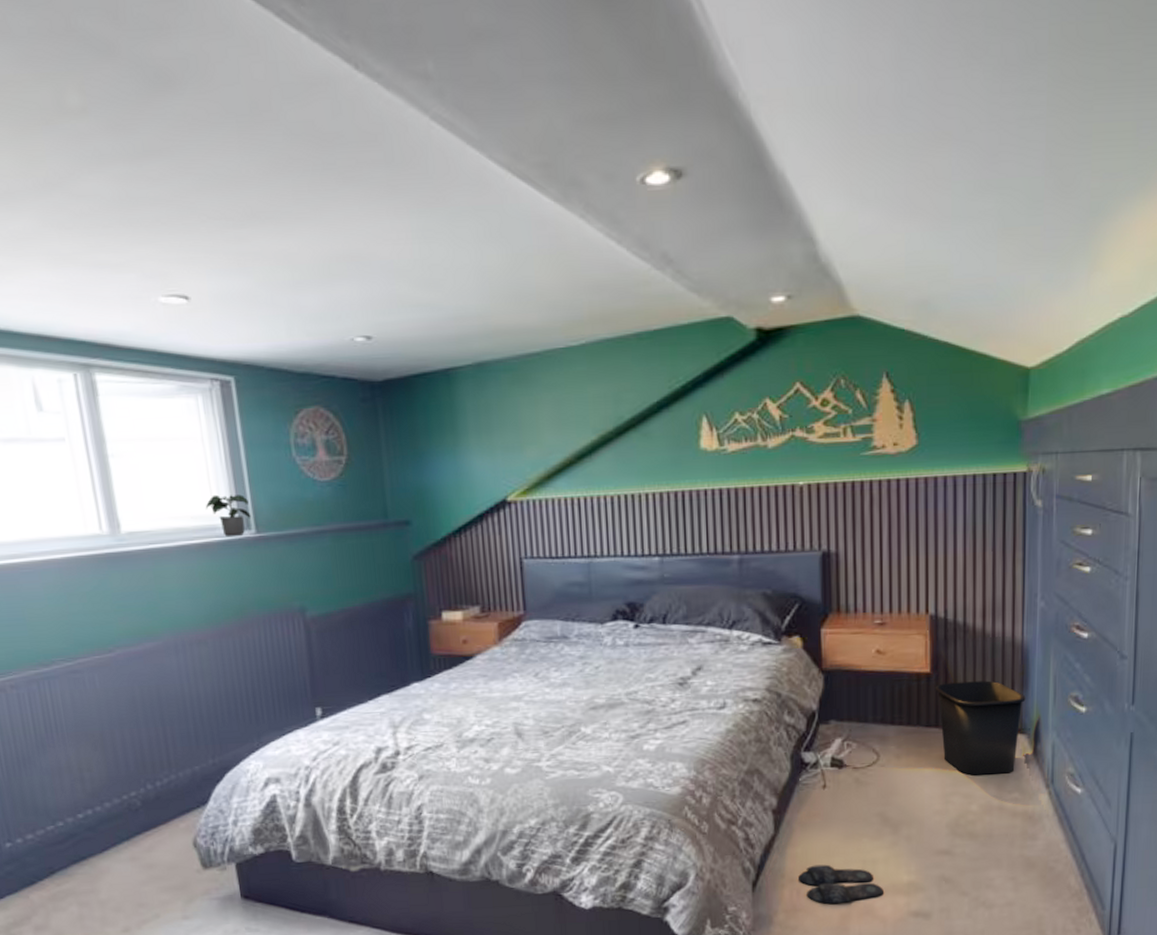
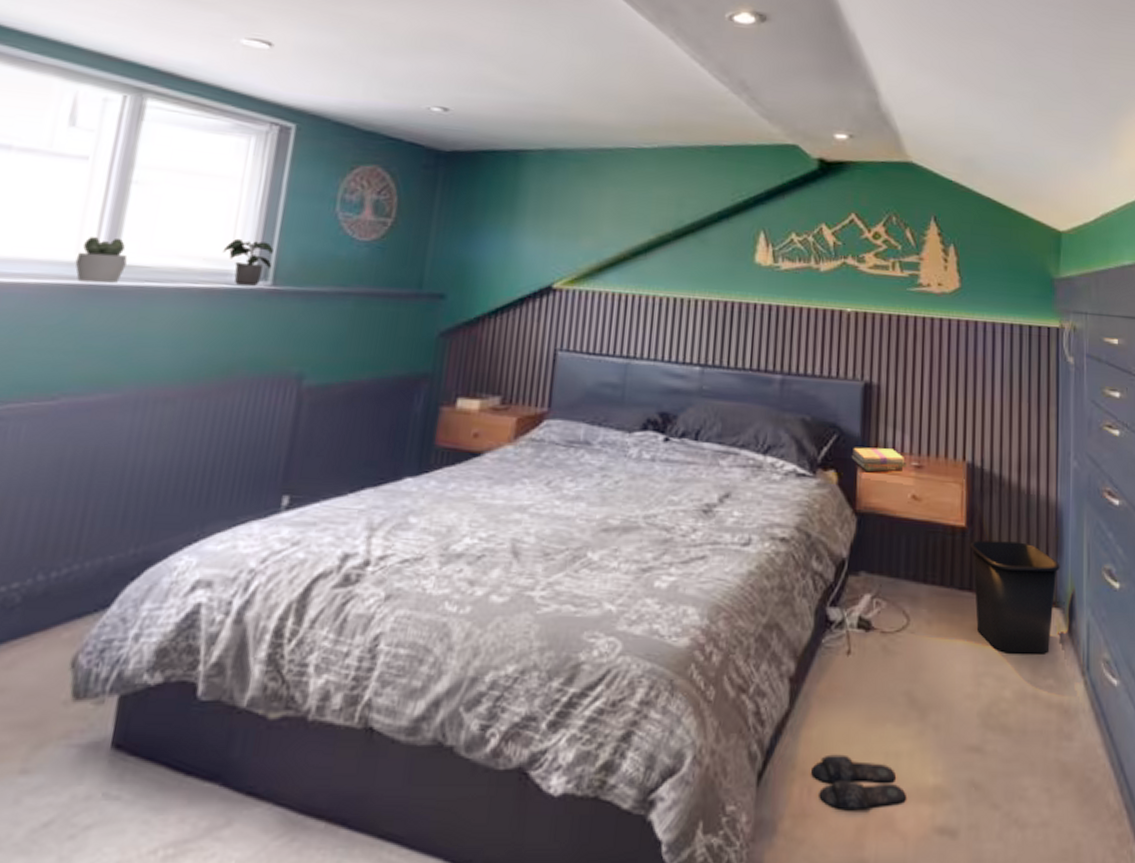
succulent plant: none [86,508,130,552] -> present [75,237,128,284]
books: none [814,610,869,633] -> present [851,447,907,473]

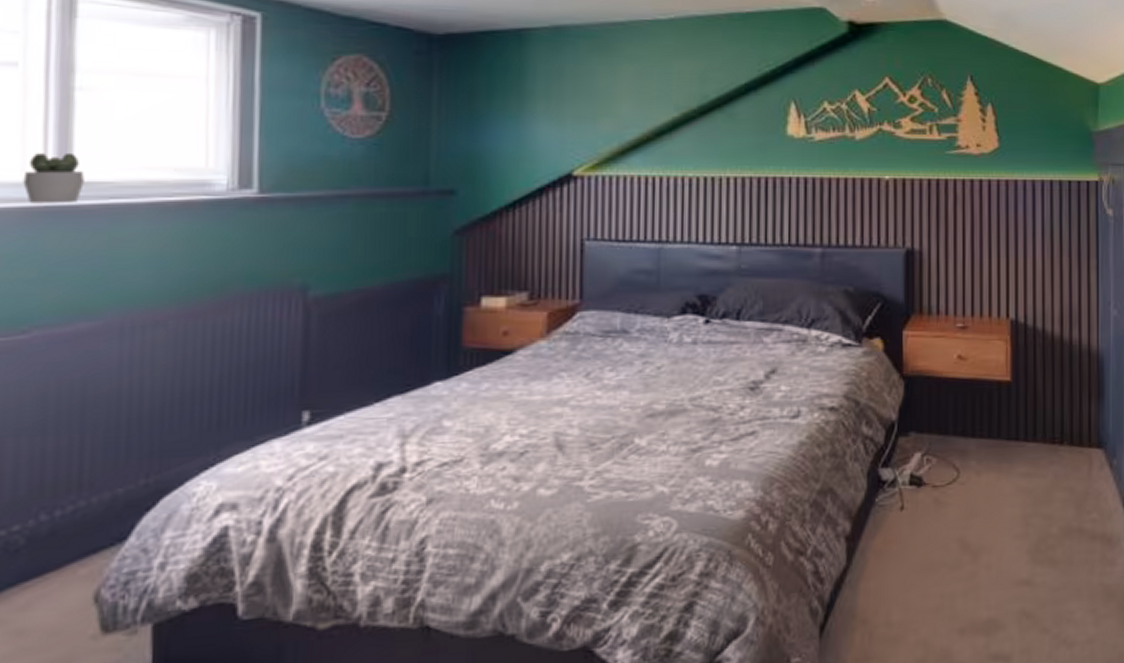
potted plant: present [222,238,273,287] -> none [195,144,256,196]
slippers: present [811,754,906,811] -> none [871,600,962,650]
books: present [851,447,907,473] -> none [896,312,951,336]
waste bin: present [969,540,1060,654] -> none [1015,390,1102,494]

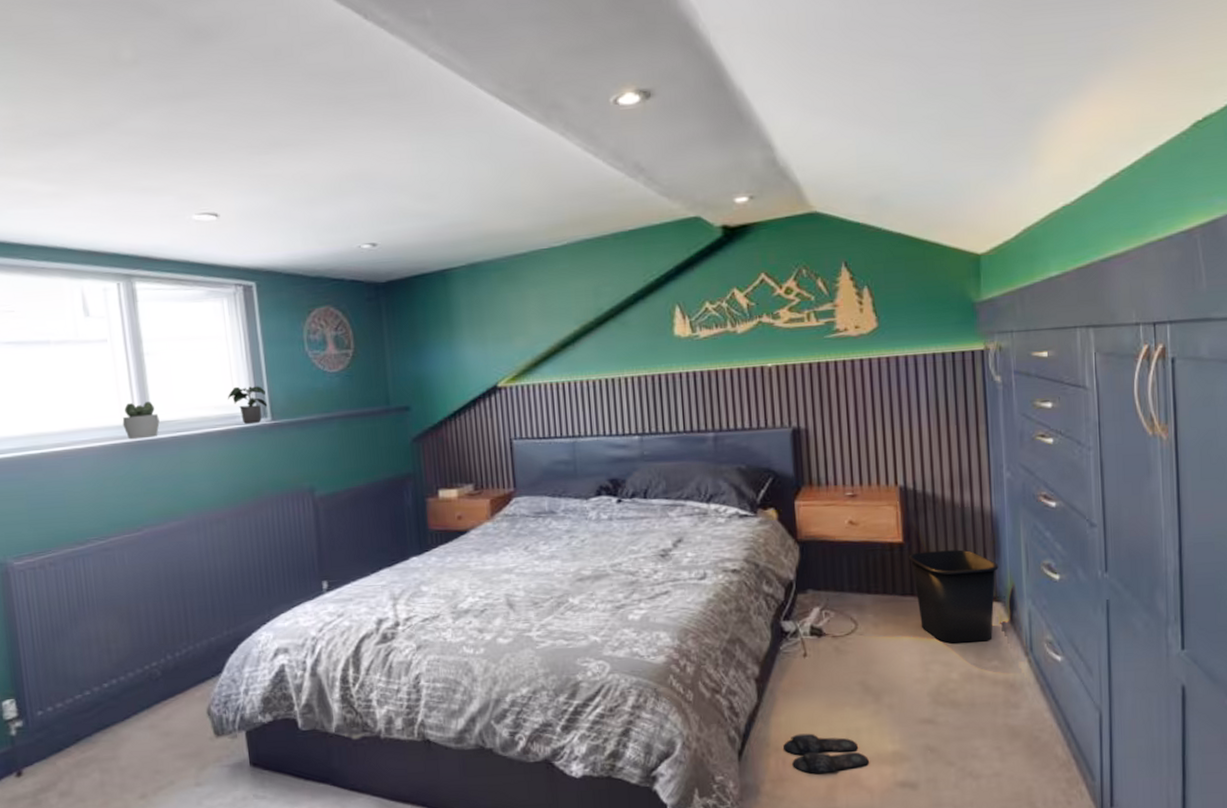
potted plant: none [195,144,256,196] -> present [227,386,268,425]
slippers: none [871,600,962,650] -> present [784,733,869,775]
waste bin: none [1015,390,1102,494] -> present [908,549,999,644]

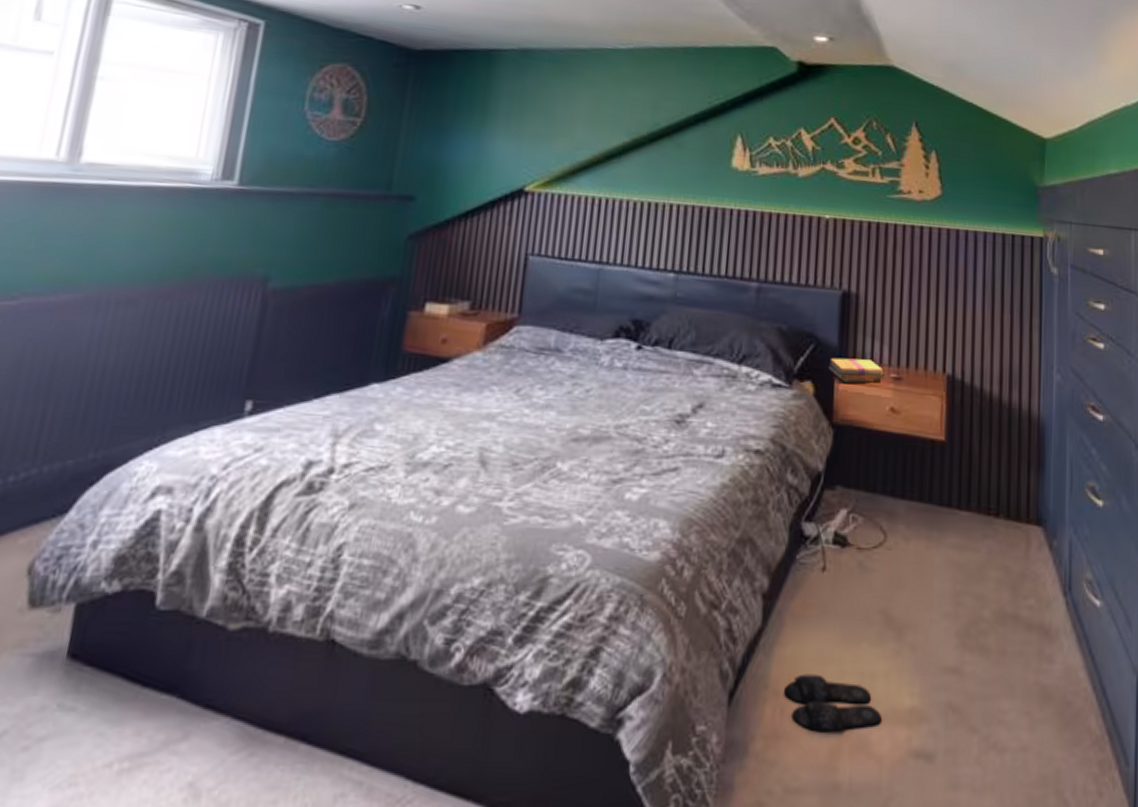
succulent plant: present [122,401,160,440] -> none [38,133,92,182]
potted plant: present [227,386,268,425] -> none [188,136,240,187]
books: none [787,483,841,506] -> present [828,357,885,384]
waste bin: present [908,549,999,644] -> none [949,455,1042,573]

